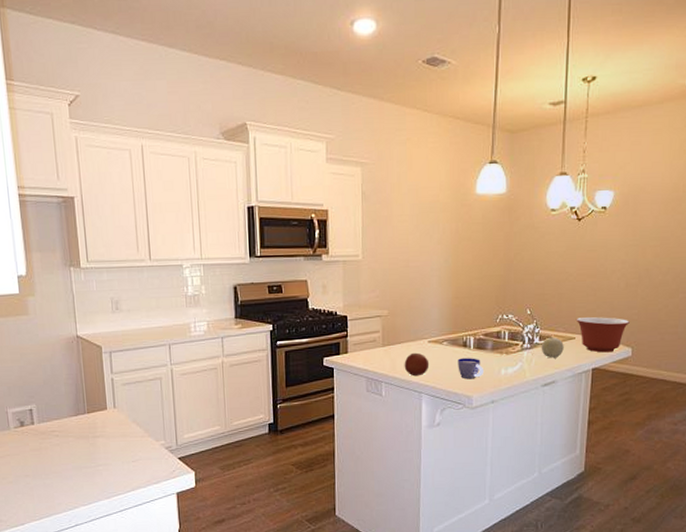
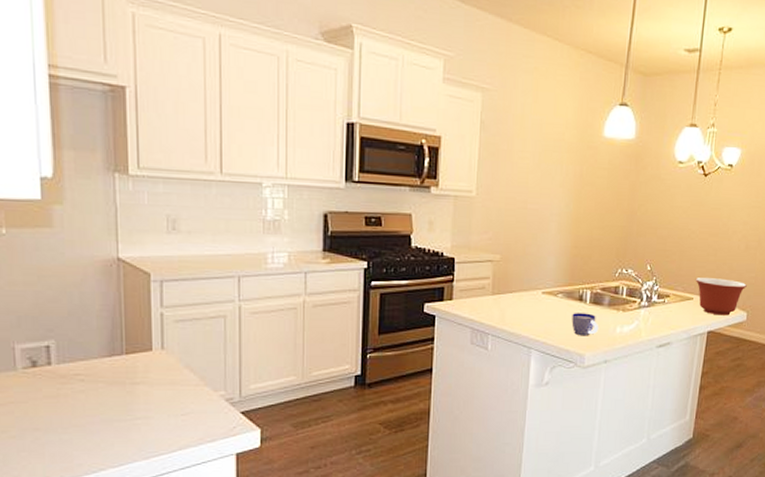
fruit: present [404,352,430,377] -> none [514,304,542,330]
fruit: present [541,337,564,358] -> none [658,296,682,319]

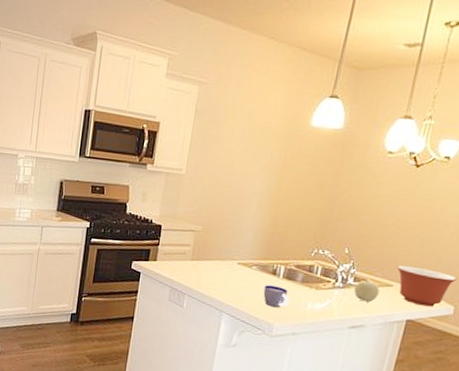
fruit: none [658,296,682,319] -> present [353,280,380,303]

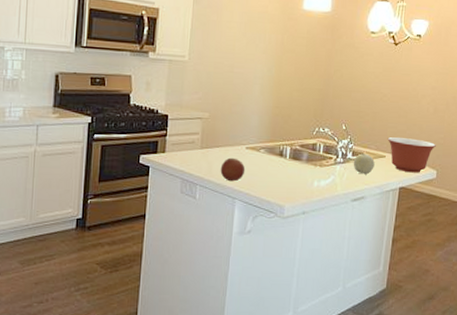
fruit: none [209,271,236,296] -> present [220,157,246,182]
cup: present [263,285,290,308] -> none [272,167,297,189]

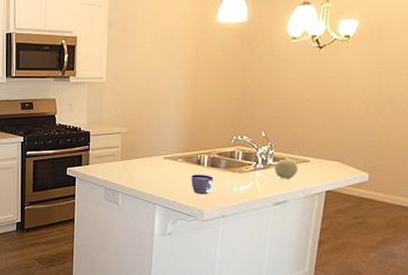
fruit: present [220,157,246,182] -> none [140,167,164,189]
cup: none [272,167,297,189] -> present [191,175,216,194]
mixing bowl: present [387,137,436,173] -> none [311,142,368,176]

